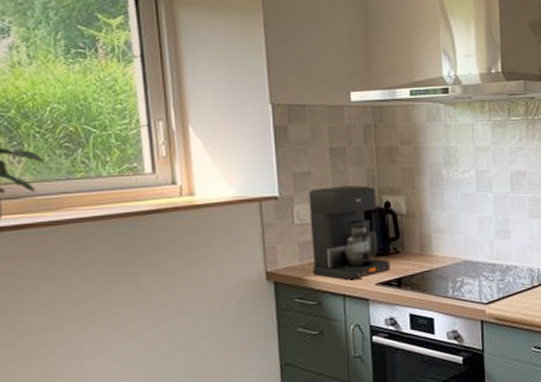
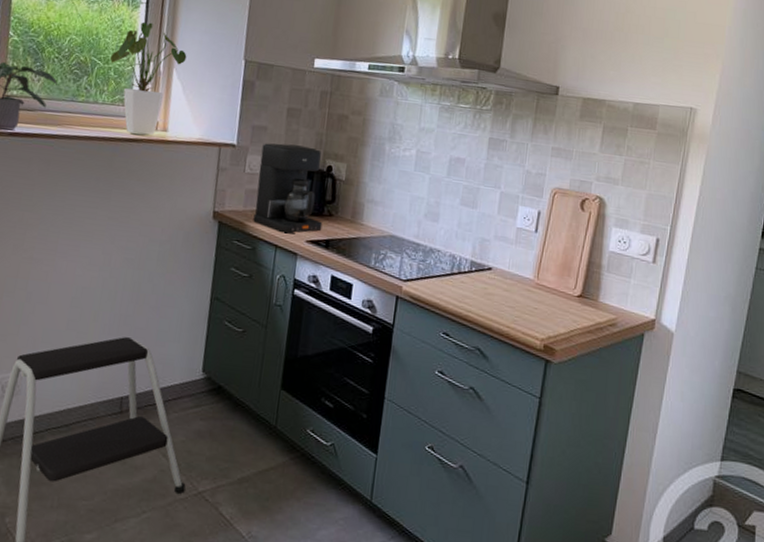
house plant: none [107,77,202,205] -> present [109,22,187,136]

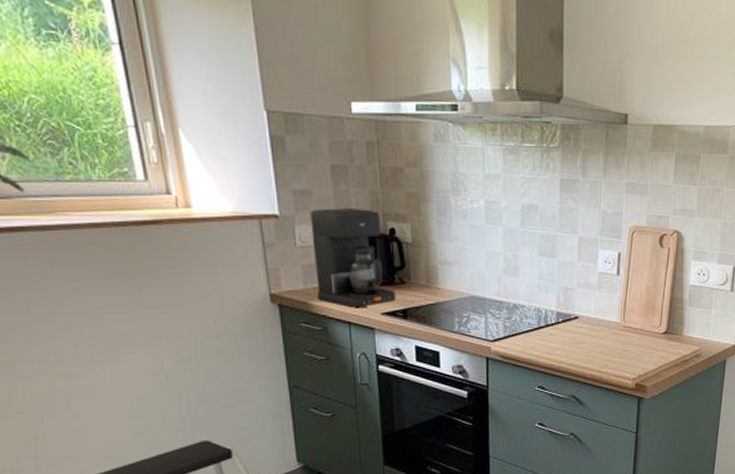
house plant: present [109,22,187,136] -> none [90,69,192,216]

